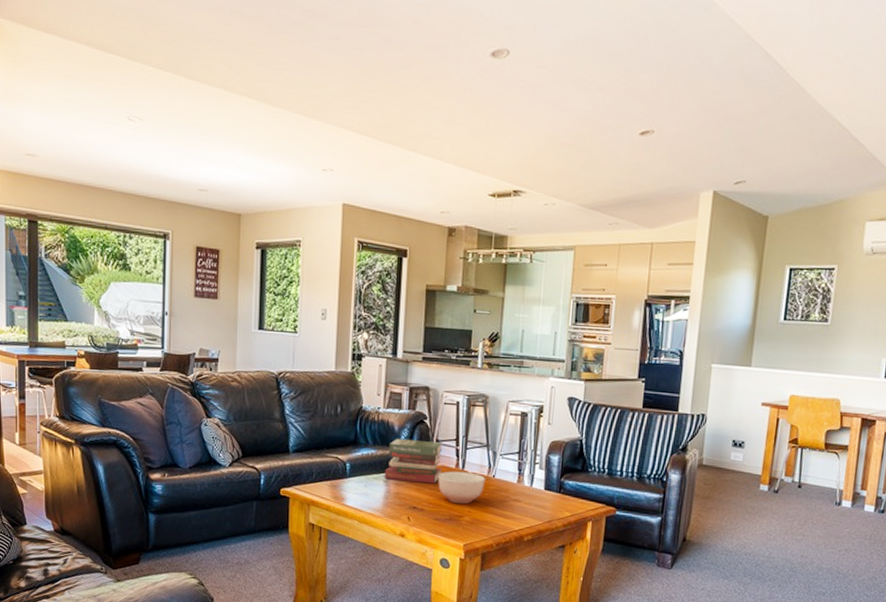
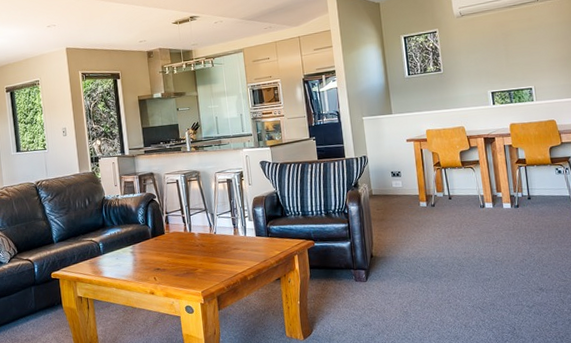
books: present [384,438,443,484] -> none [130,214,175,250]
bowl: present [438,471,486,505] -> none [172,233,210,260]

